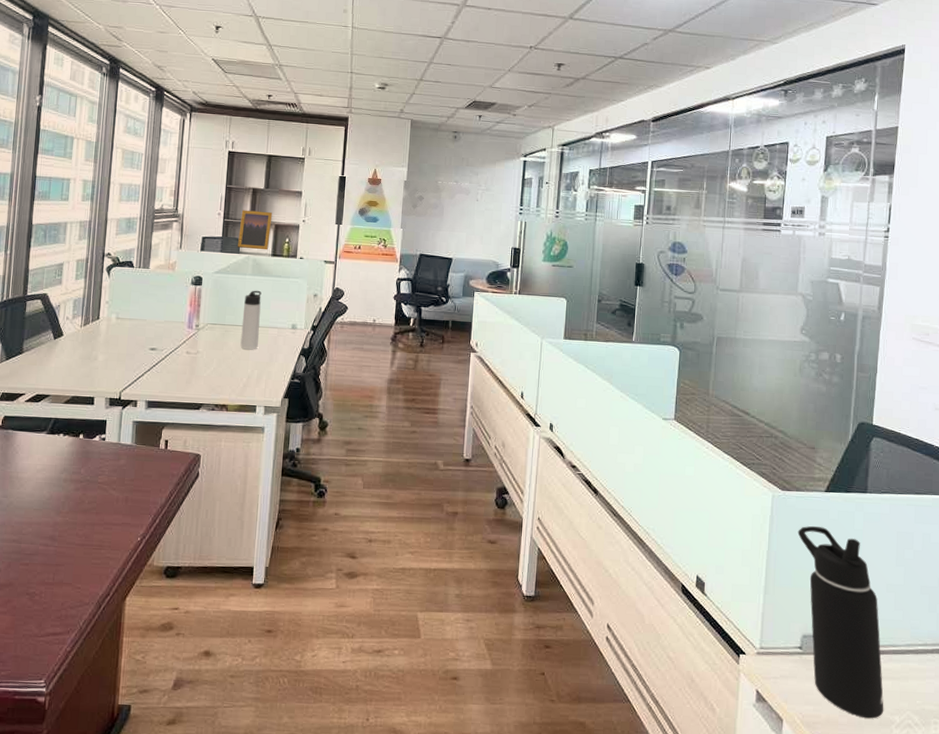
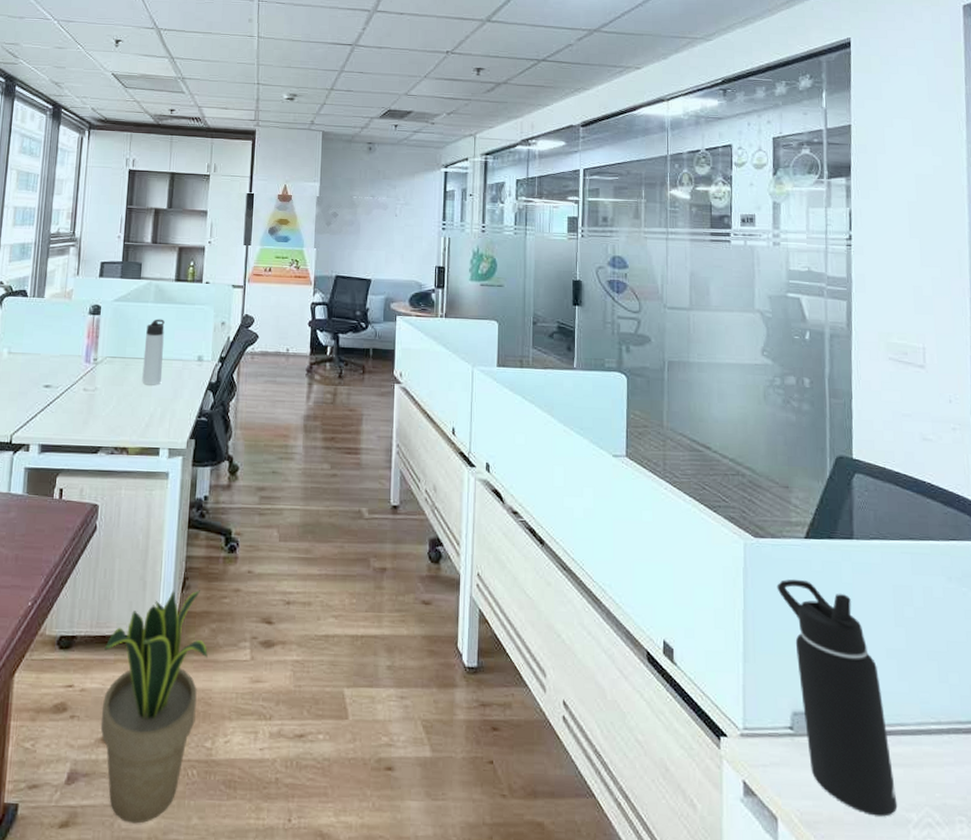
potted plant: none [203,529,298,722] -> present [100,590,208,824]
picture frame: present [238,210,273,250] -> none [139,232,176,275]

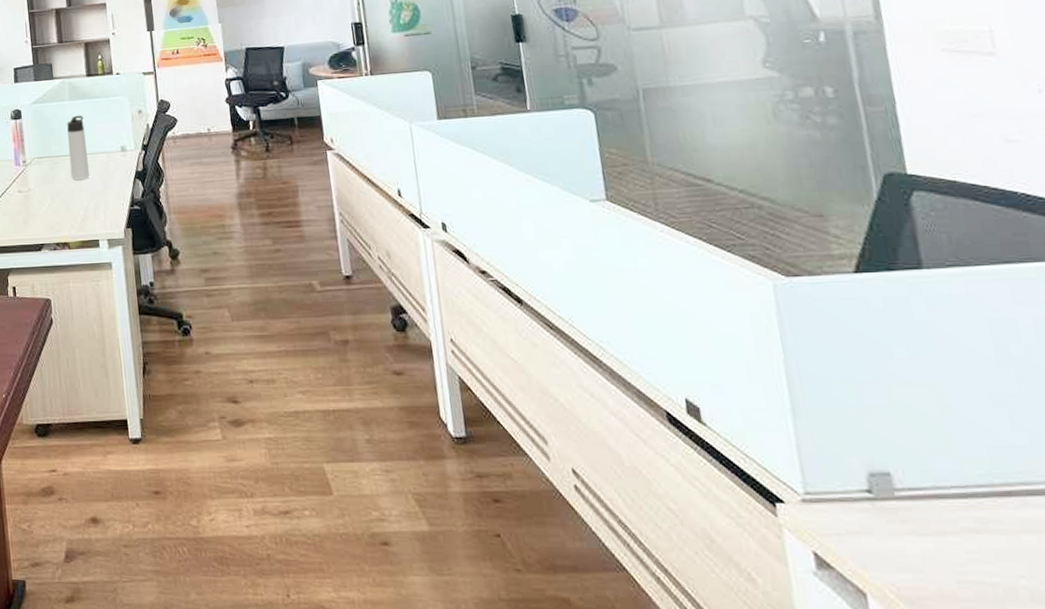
potted plant: present [100,590,208,824] -> none [79,374,179,599]
water bottle: present [777,580,898,816] -> none [824,321,1034,592]

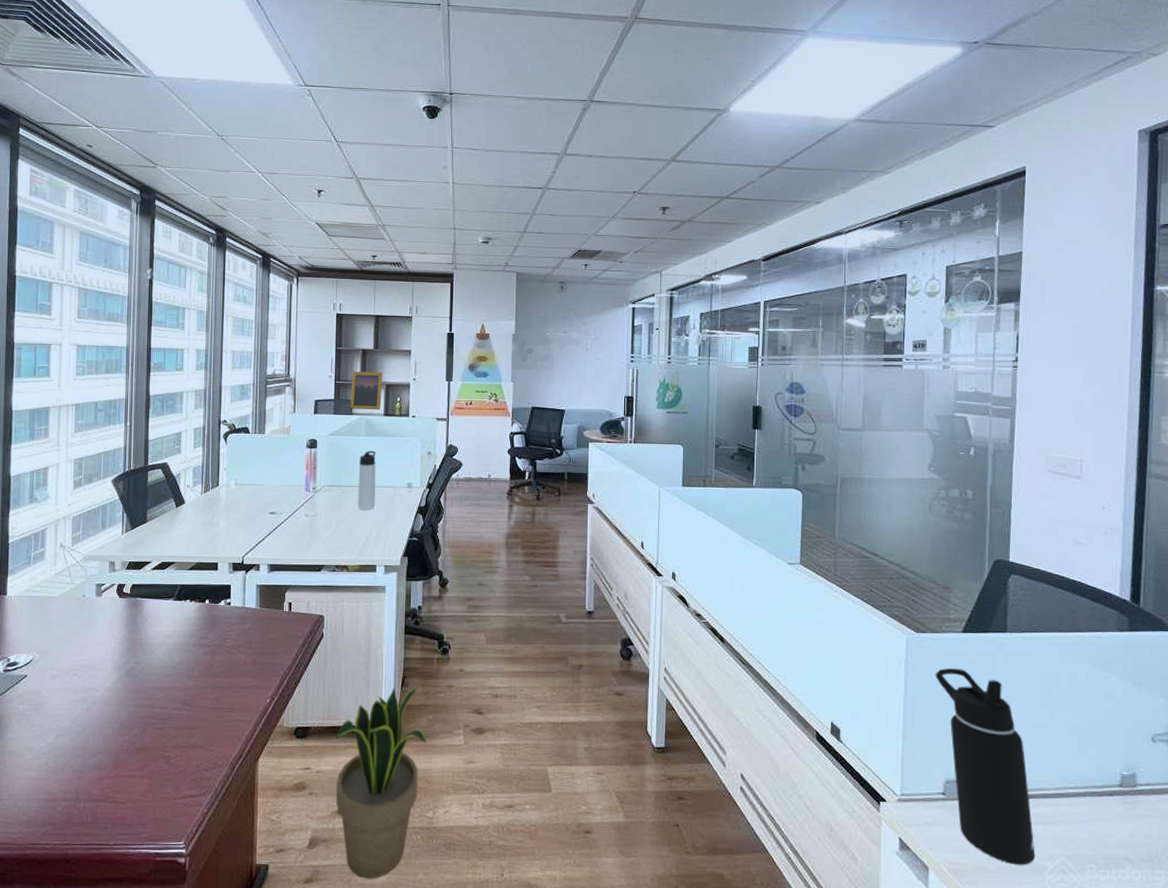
picture frame: none [48,30,82,73] -> present [350,371,383,410]
potted plant: none [79,374,179,599] -> present [335,686,426,879]
water bottle: none [824,321,1034,592] -> present [935,668,1036,865]

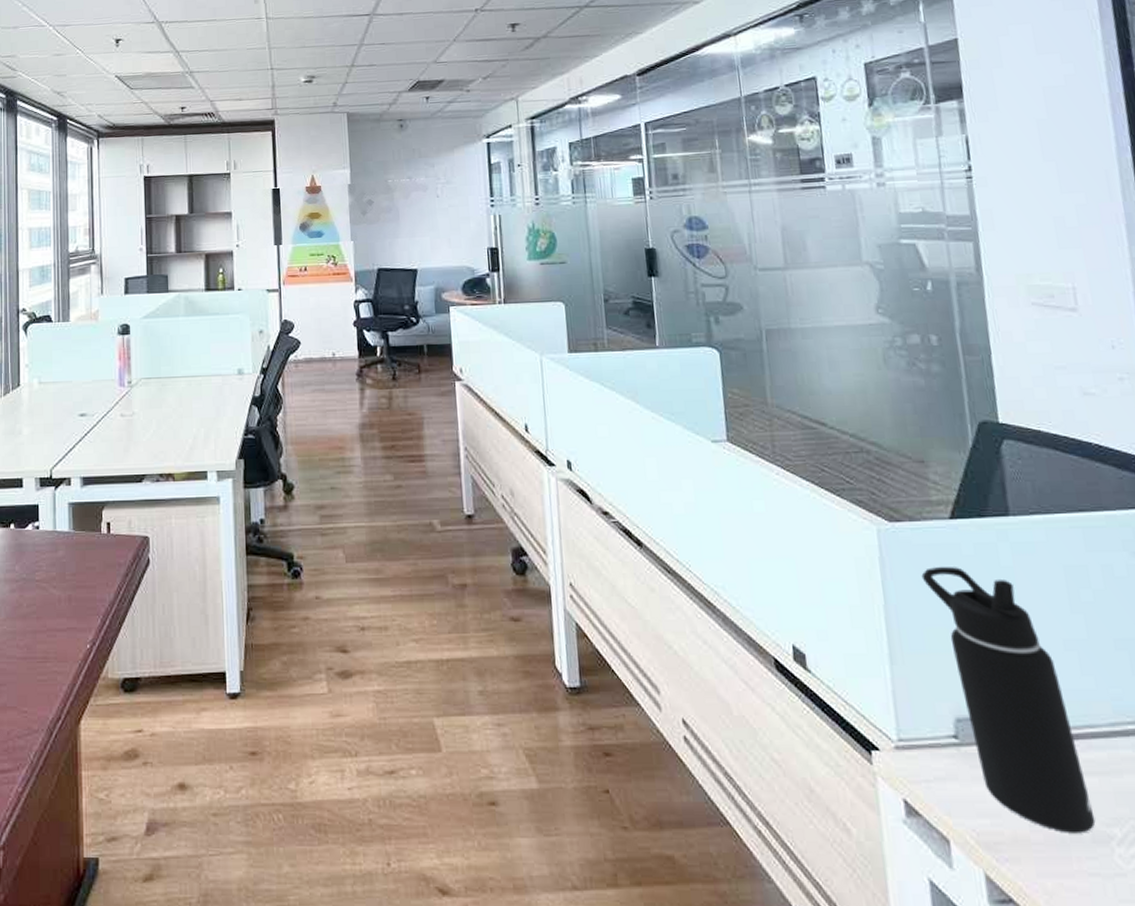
potted plant: present [335,686,426,879] -> none [171,621,282,874]
picture frame: present [350,371,383,410] -> none [165,240,201,286]
thermos bottle: present [357,450,376,510] -> none [179,333,201,405]

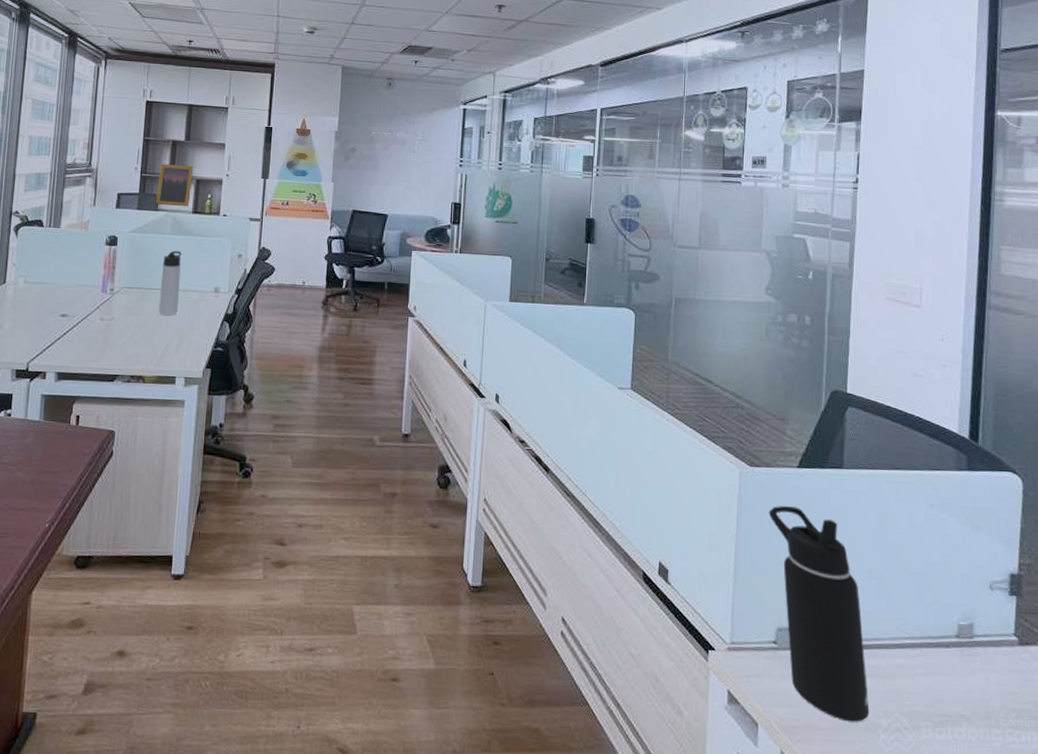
picture frame: none [165,240,201,286] -> present [156,164,194,207]
thermos bottle: none [179,333,201,405] -> present [158,250,182,316]

